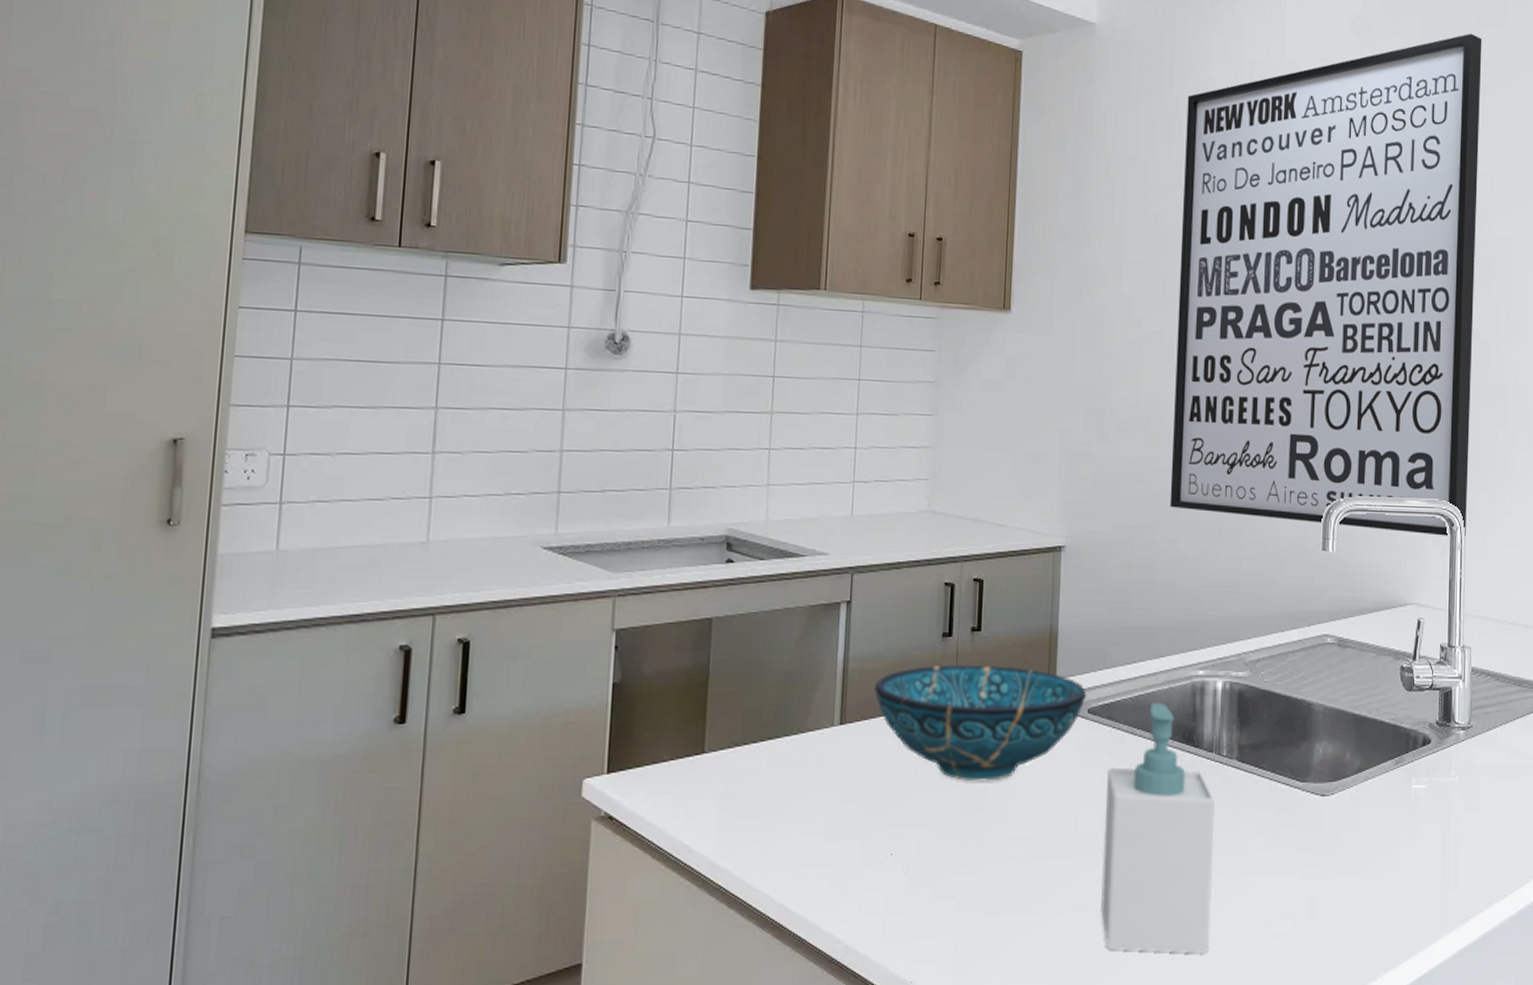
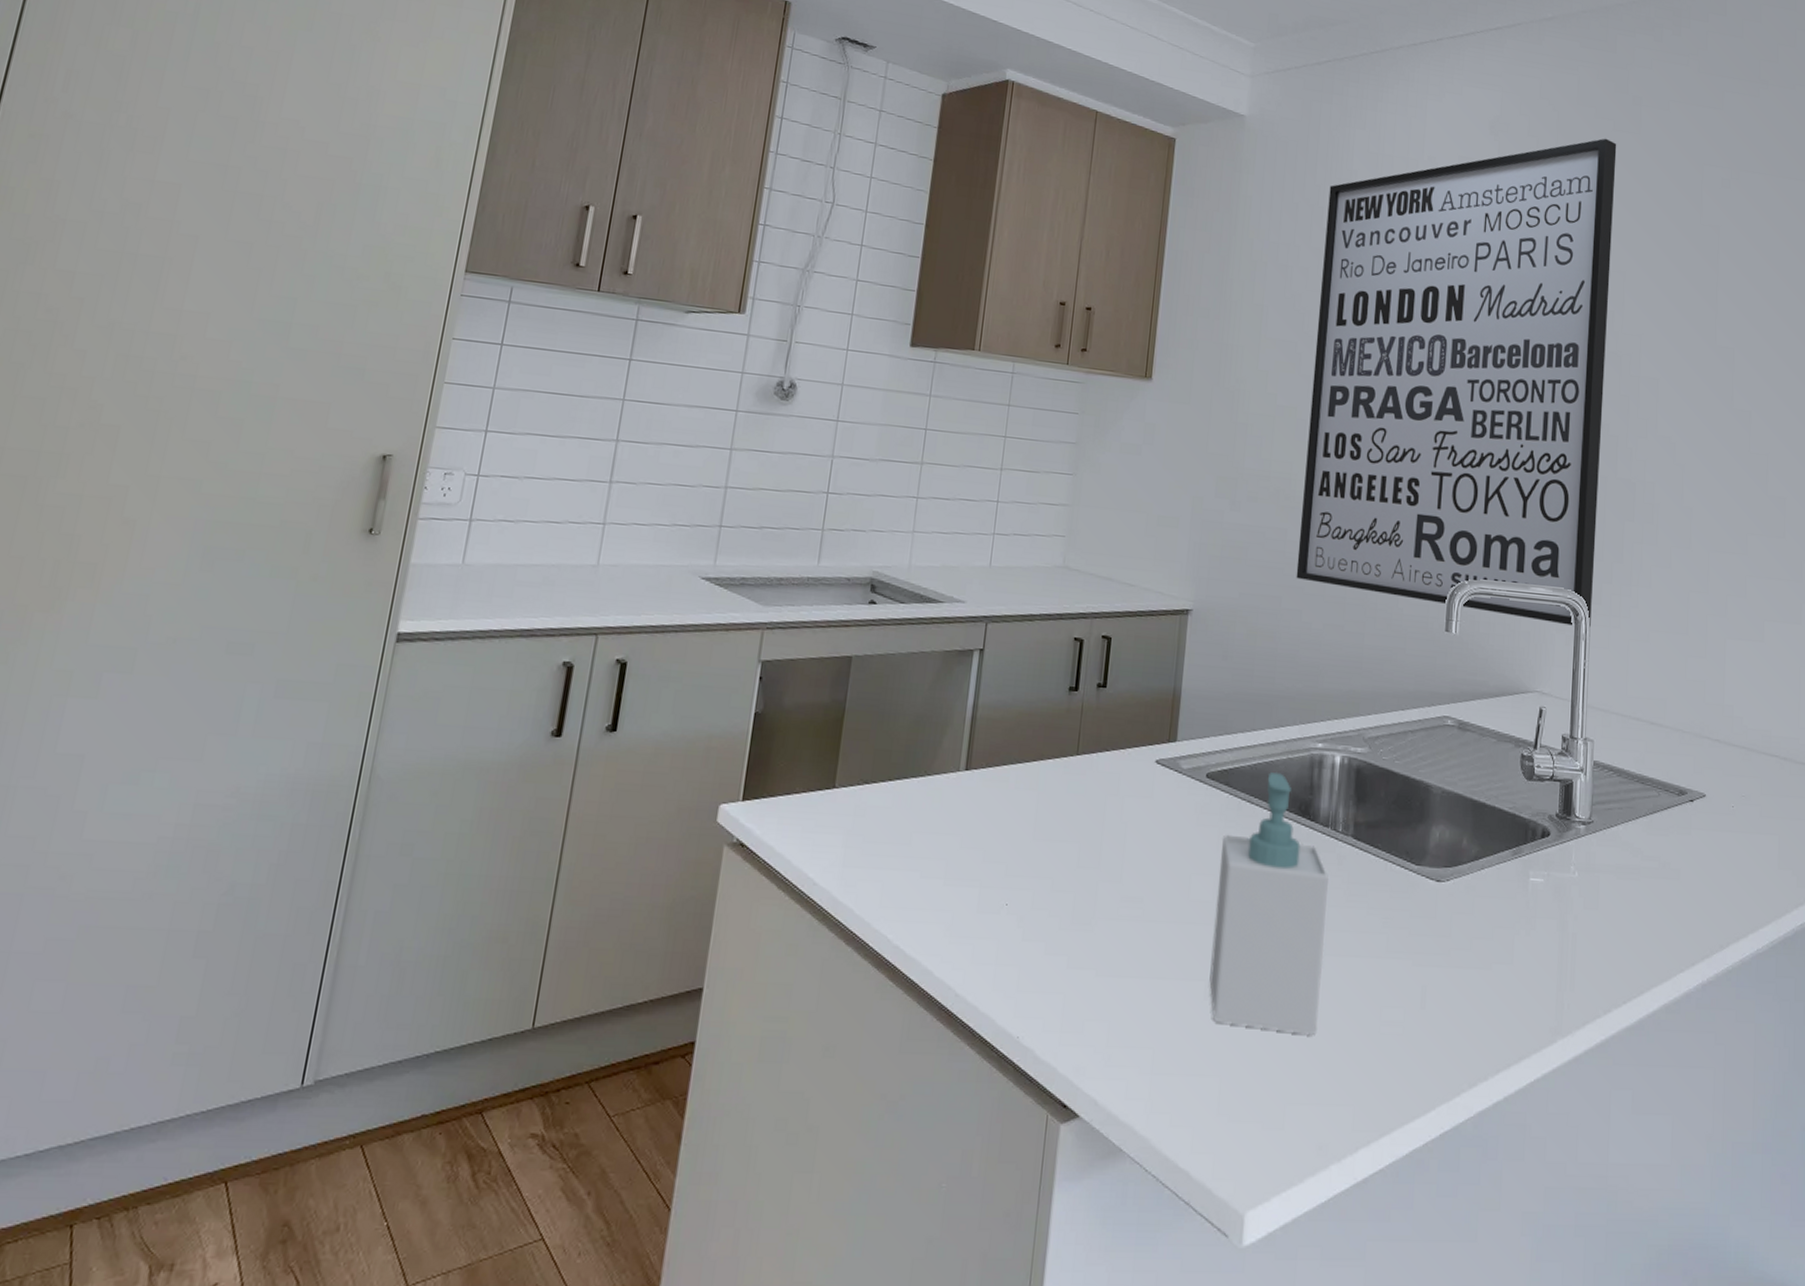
decorative bowl: present [874,664,1087,782] -> none [1000,718,1206,839]

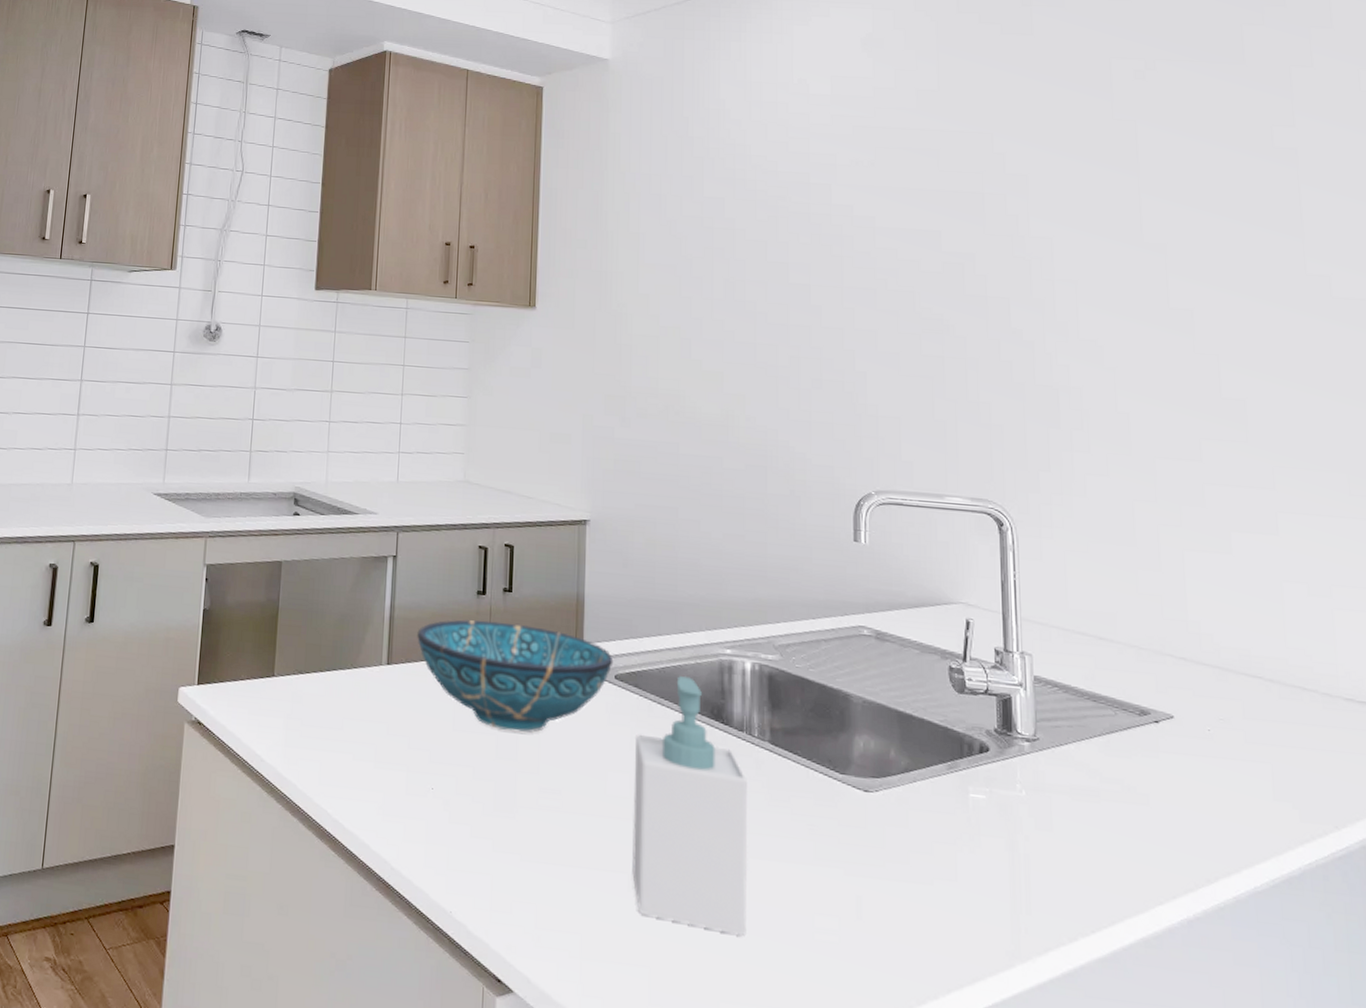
decorative bowl: none [1000,718,1206,839] -> present [417,619,614,734]
wall art: present [1296,138,1617,627] -> none [691,42,1018,538]

